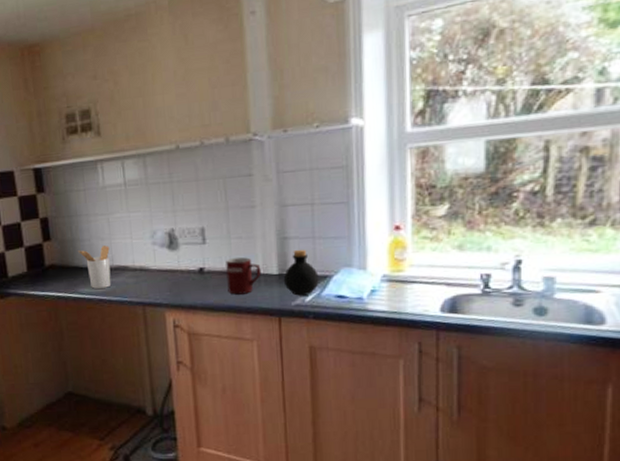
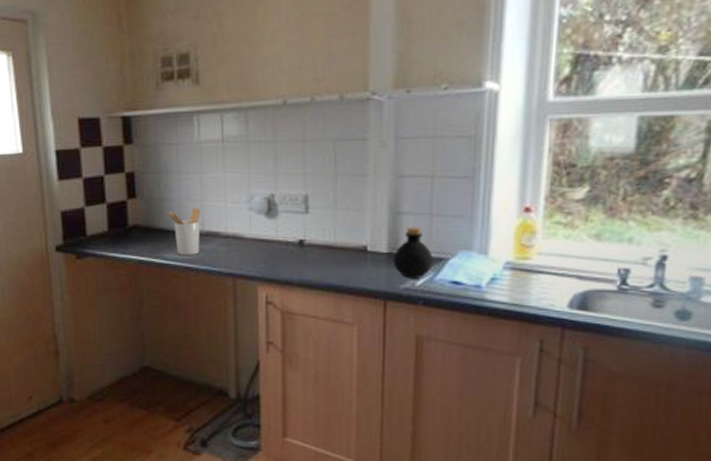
mug: present [226,257,260,295] -> none [329,231,367,272]

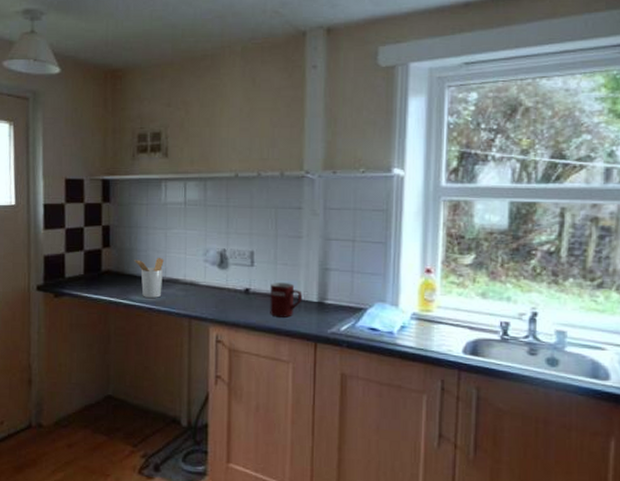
mug: none [329,231,367,272] -> present [270,283,301,318]
bottle: present [392,226,433,279] -> none [322,281,355,325]

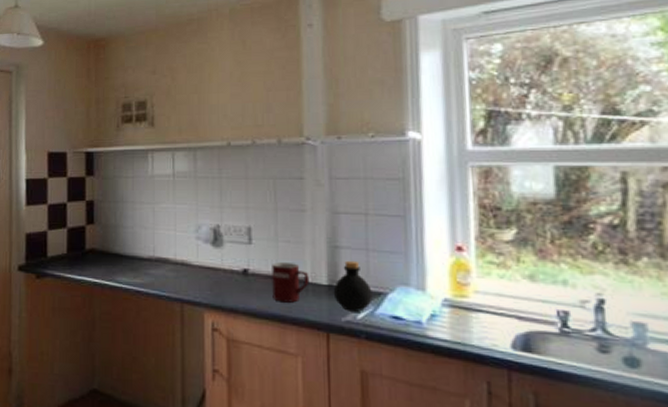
utensil holder: present [133,258,164,298] -> none [119,235,152,279]
bottle: none [322,281,355,325] -> present [333,260,373,312]

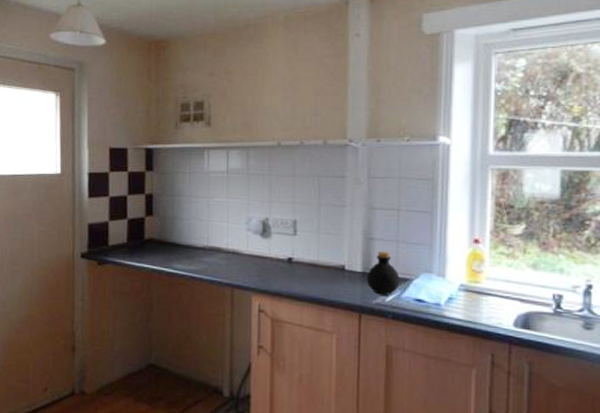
mug: present [272,262,308,303] -> none [313,252,345,288]

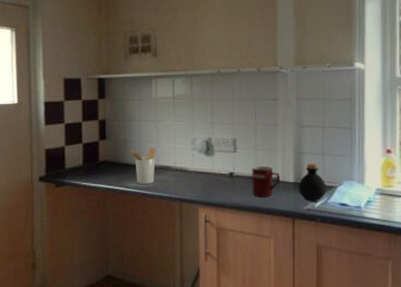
utensil holder: none [176,226,206,266] -> present [128,148,156,184]
mug: none [313,252,345,288] -> present [252,166,279,197]

